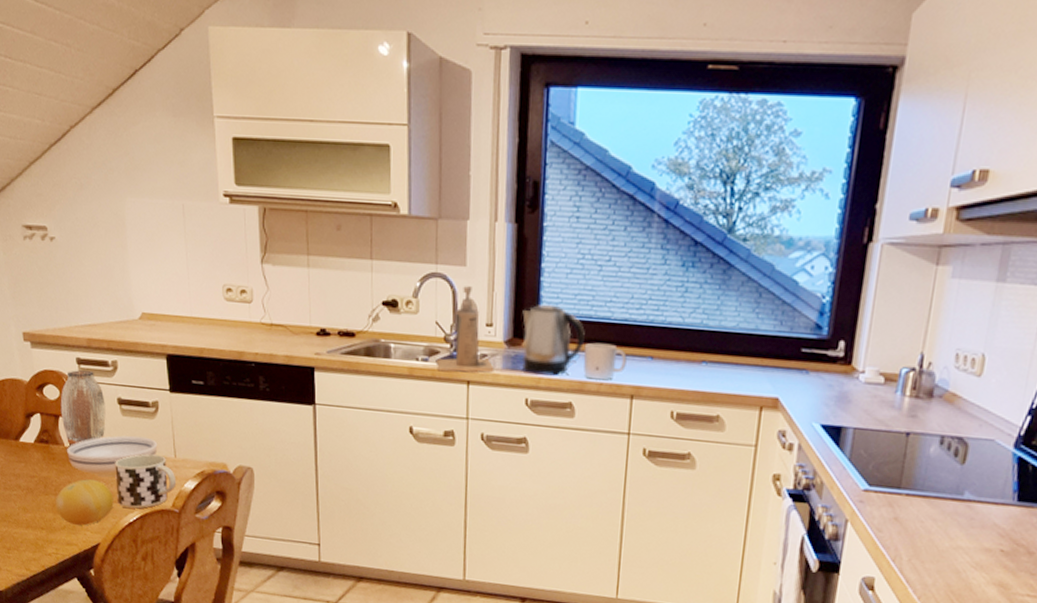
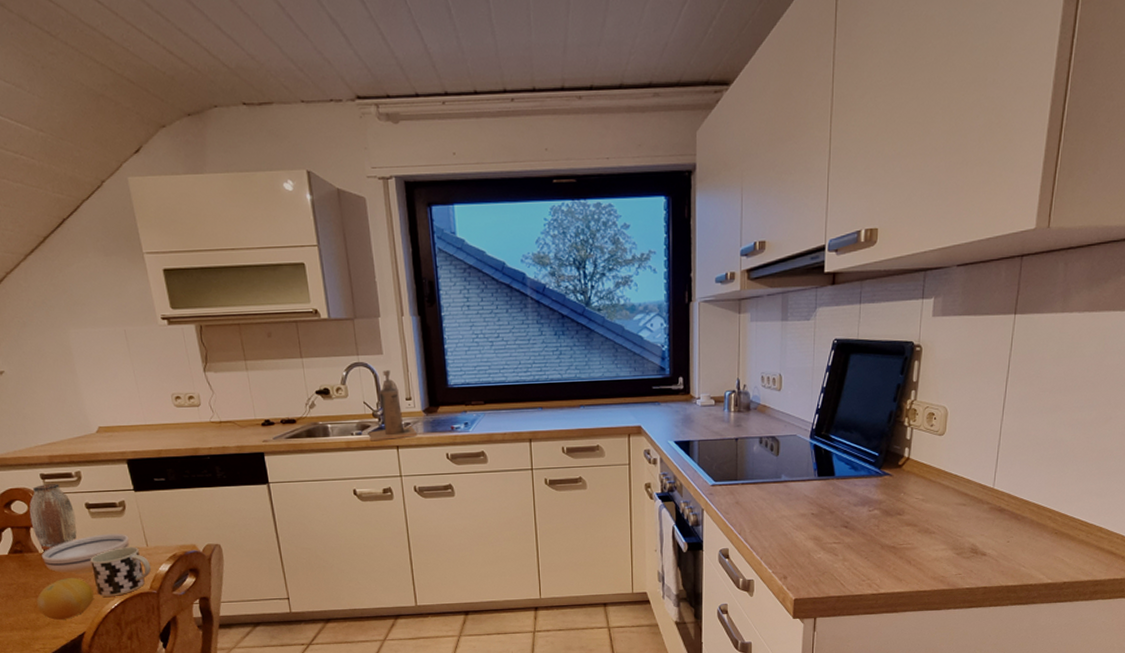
kettle: present [521,304,585,376] -> none [434,376,487,433]
mug: present [583,342,627,381] -> none [487,401,523,431]

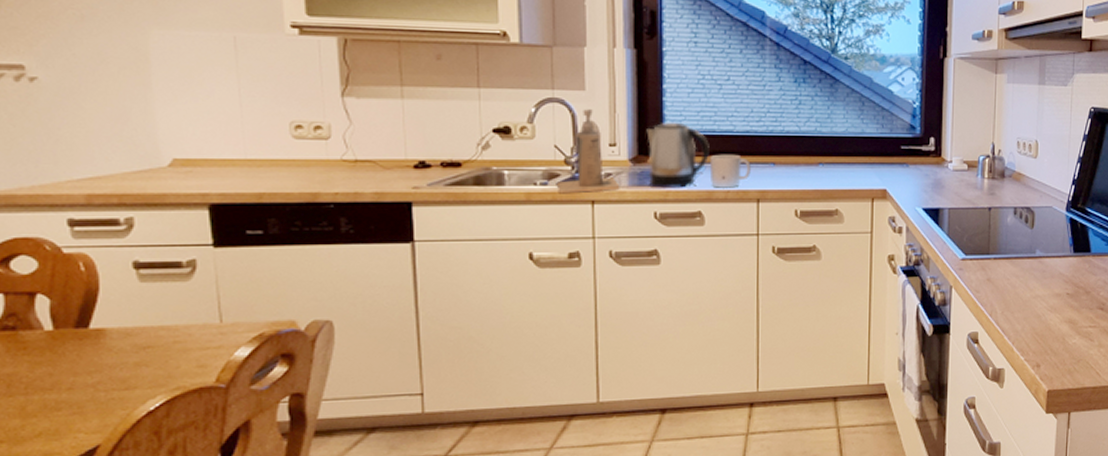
vase: present [29,483,77,552] -> none [38,232,114,329]
fruit: present [36,578,94,620] -> none [25,366,124,428]
bowl: present [41,533,130,574] -> none [46,303,195,361]
cup: present [90,547,152,597] -> none [127,323,223,394]
kettle: none [434,376,487,433] -> present [646,122,709,188]
mug: none [487,401,523,431] -> present [709,154,751,188]

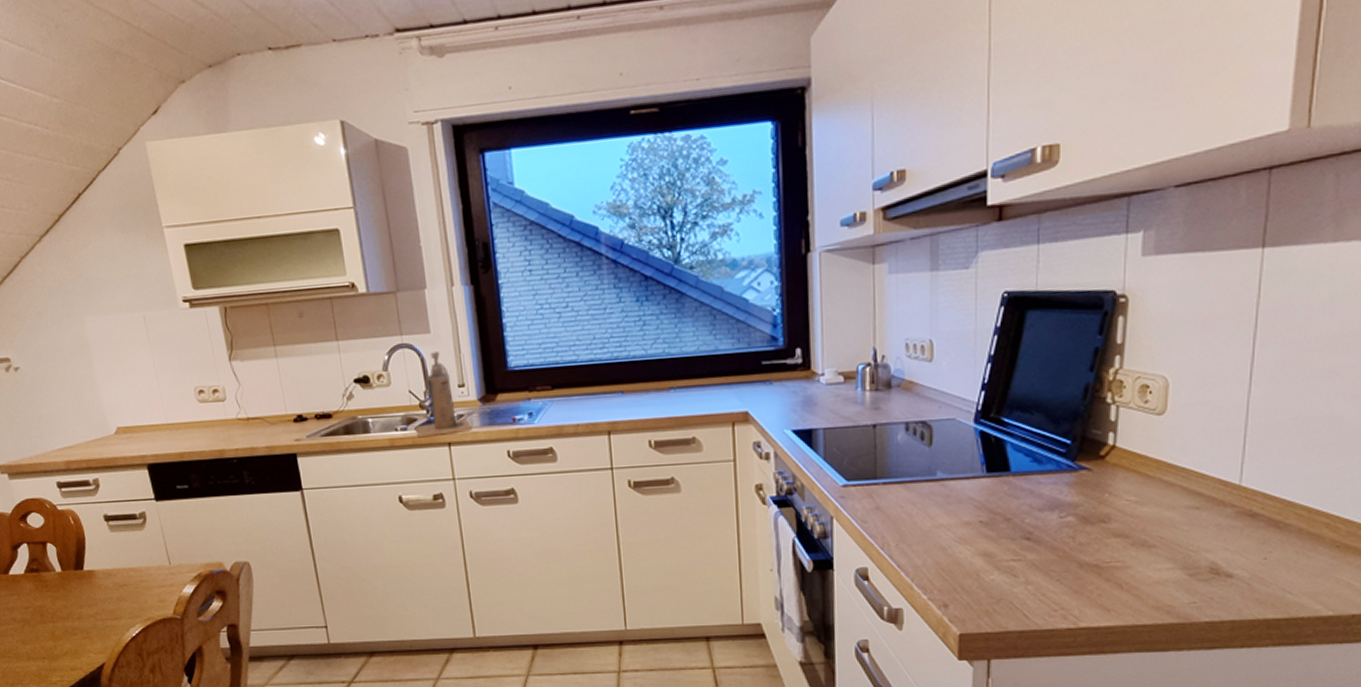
kettle: present [646,122,709,188] -> none [491,357,555,426]
mug: present [709,154,751,188] -> none [555,385,599,422]

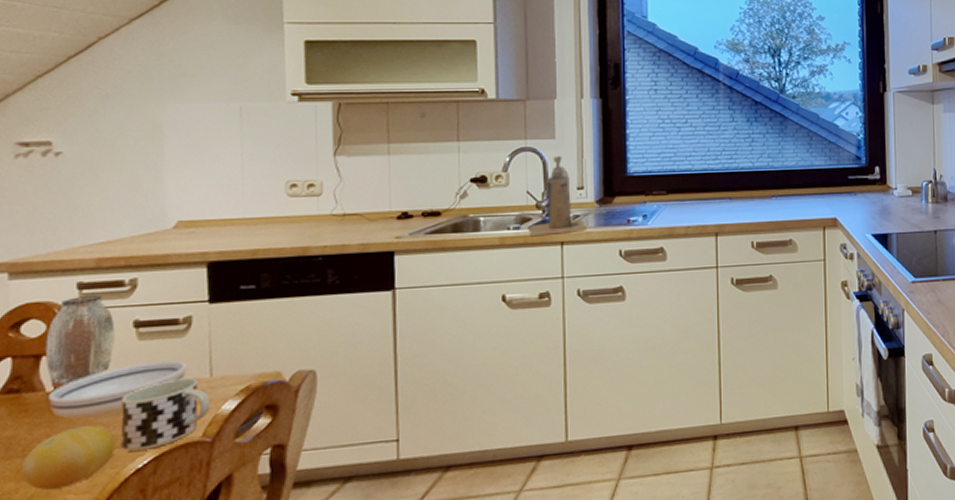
vase: none [45,492,95,571] -> present [44,294,115,390]
fruit: none [53,601,114,649] -> present [20,425,116,490]
bowl: none [58,549,151,596] -> present [47,359,188,420]
cup: none [109,565,175,623] -> present [120,378,211,452]

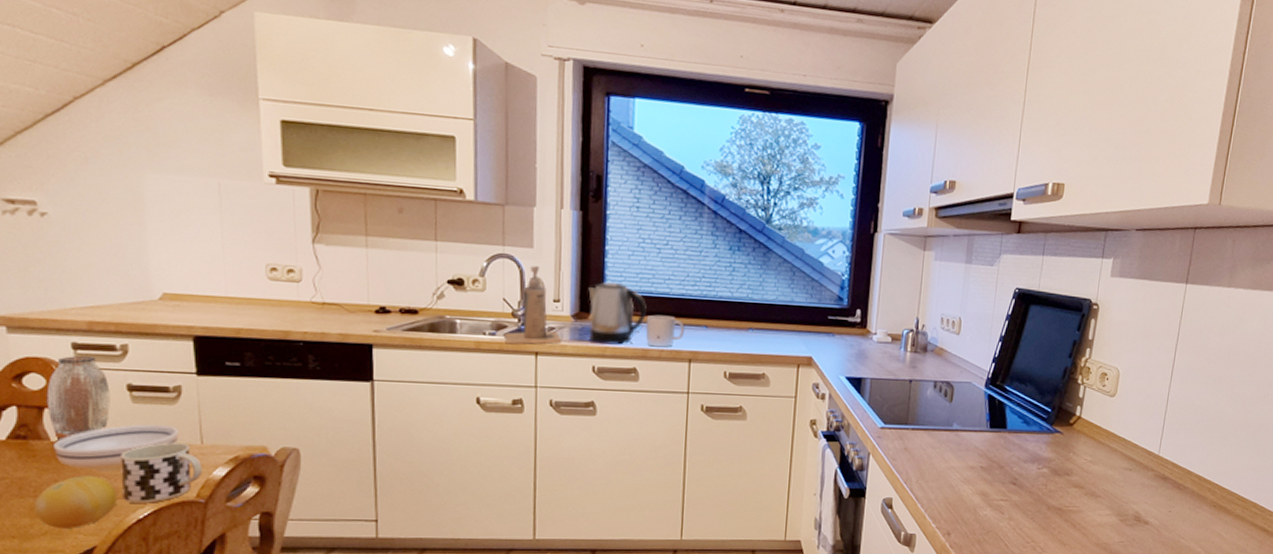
kettle: none [611,164,670,227] -> present [588,282,647,345]
mug: none [670,191,709,224] -> present [645,314,685,348]

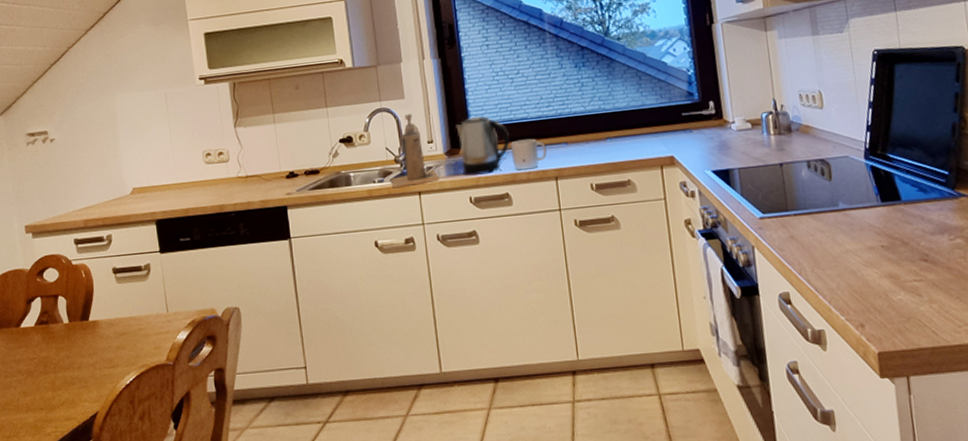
fruit: present [33,476,118,528] -> none [54,350,111,398]
vase: present [46,355,110,440] -> none [59,248,102,322]
bowl: present [52,424,179,472] -> none [65,298,151,346]
cup: present [121,442,203,503] -> none [111,313,170,371]

